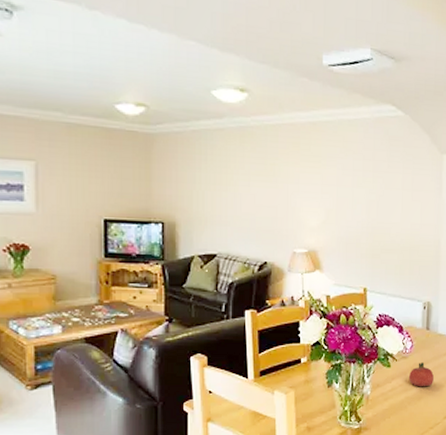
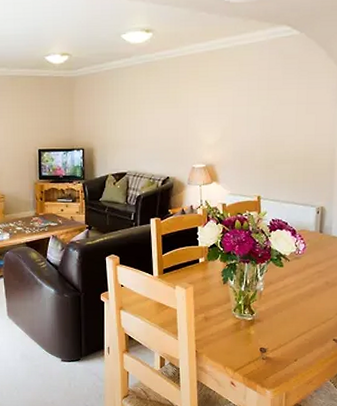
fruit: present [408,362,434,387] -> none [300,262,327,285]

